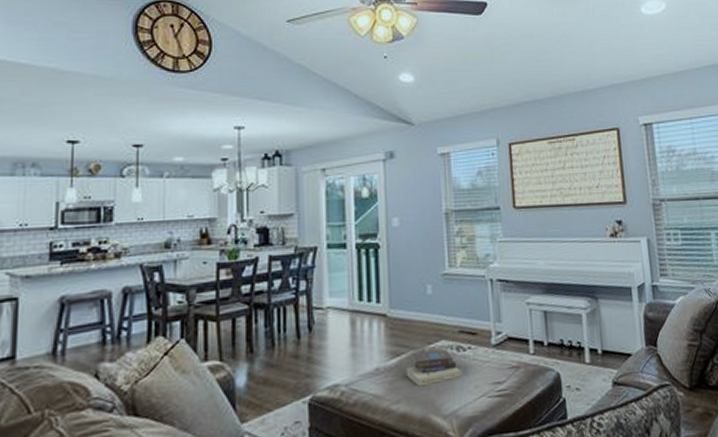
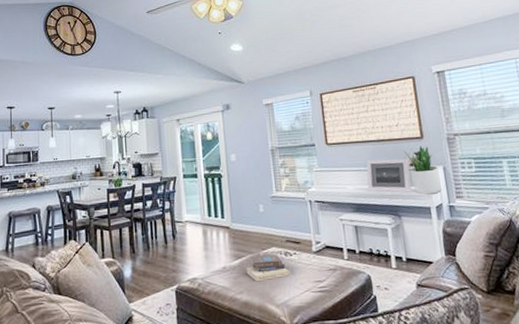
picture frame: none [560,227,611,269] -> present [366,158,412,192]
planter: none [604,212,645,272] -> present [403,145,442,195]

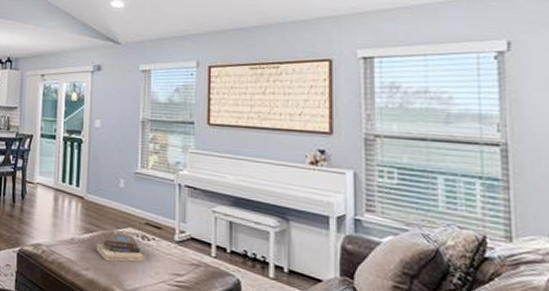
picture frame: present [366,158,412,192] -> none [252,148,309,195]
planter: present [403,145,442,195] -> none [304,142,347,202]

